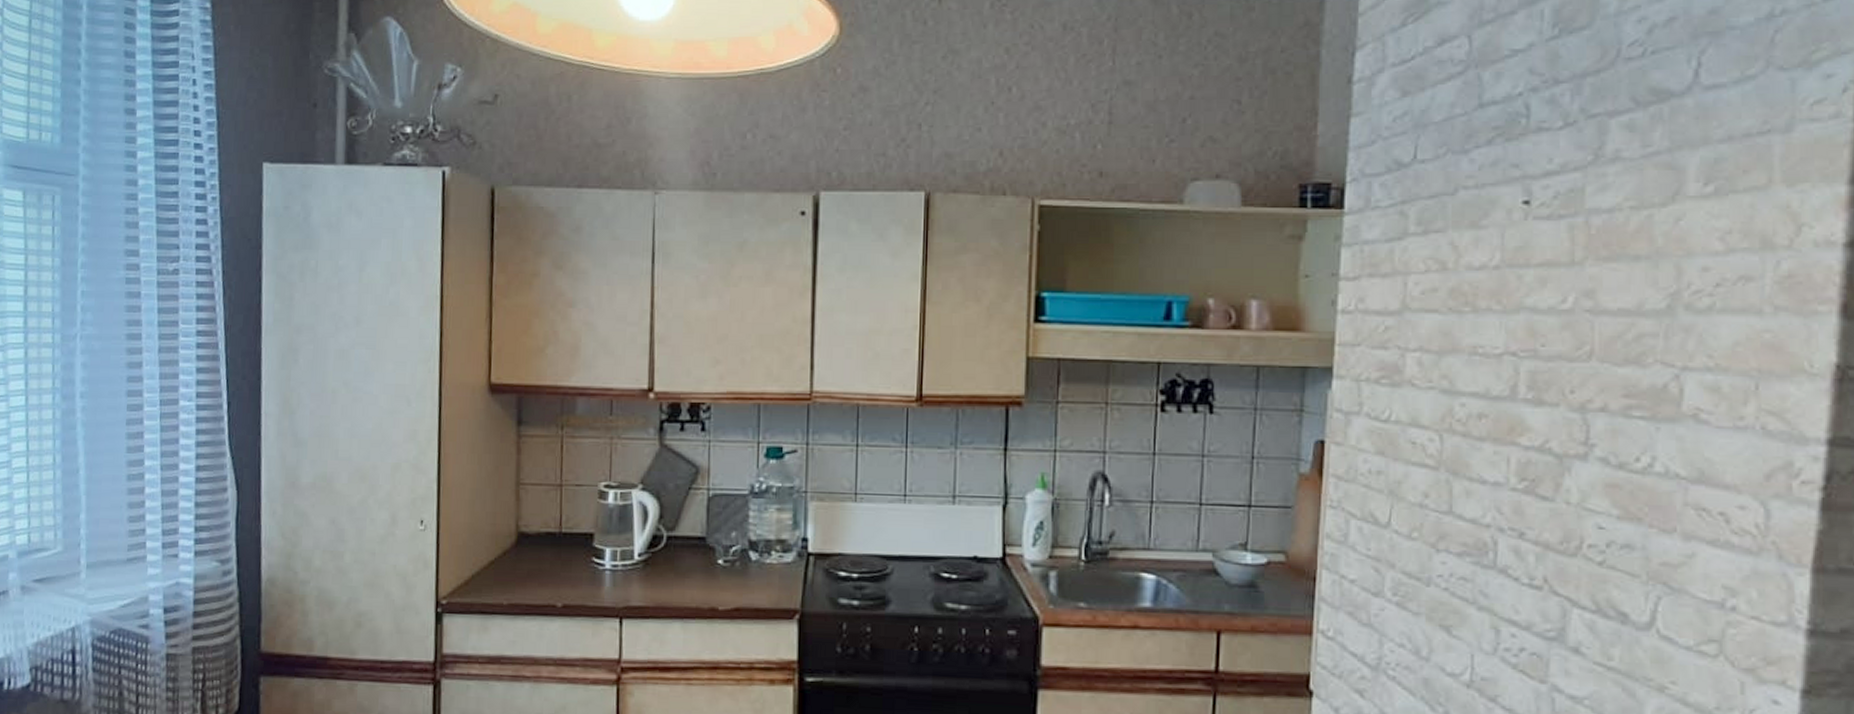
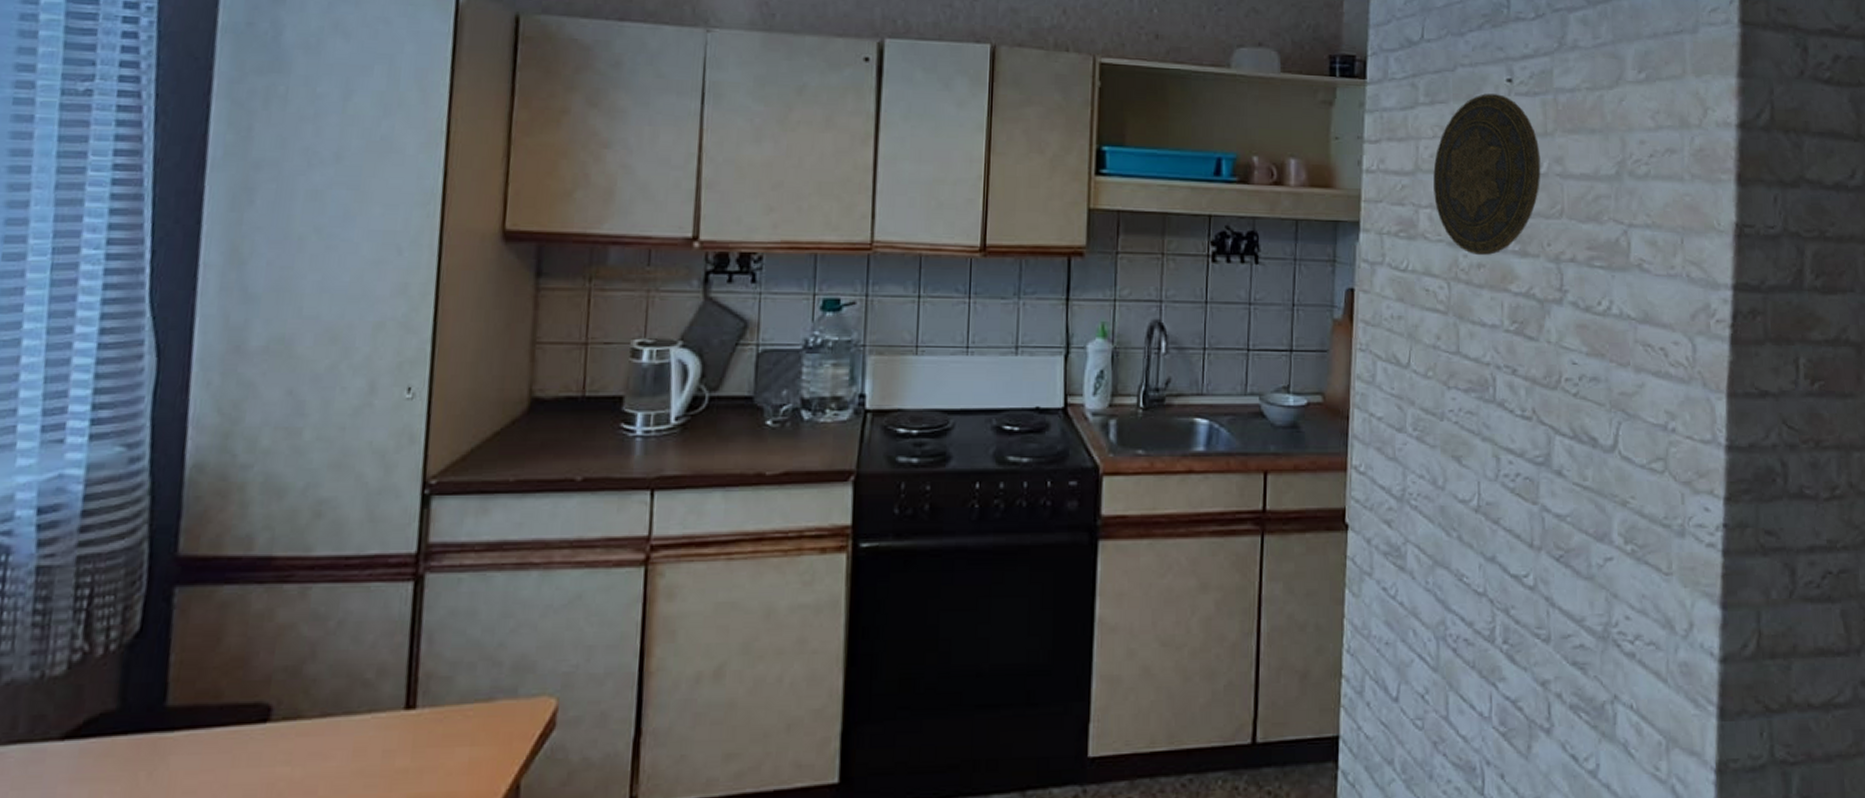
decorative plate: none [1425,219,1565,405] -> present [1433,93,1541,256]

